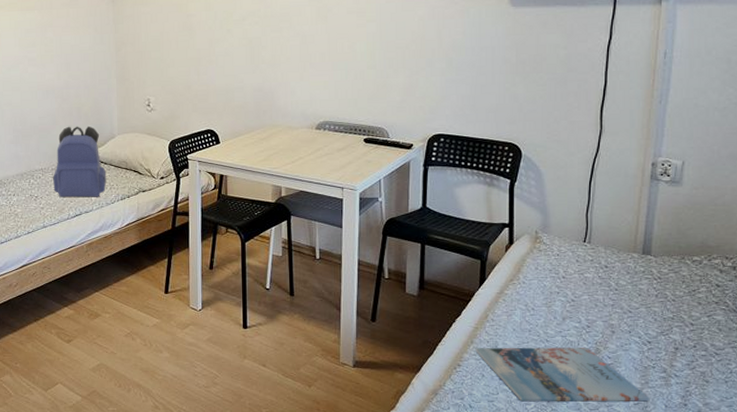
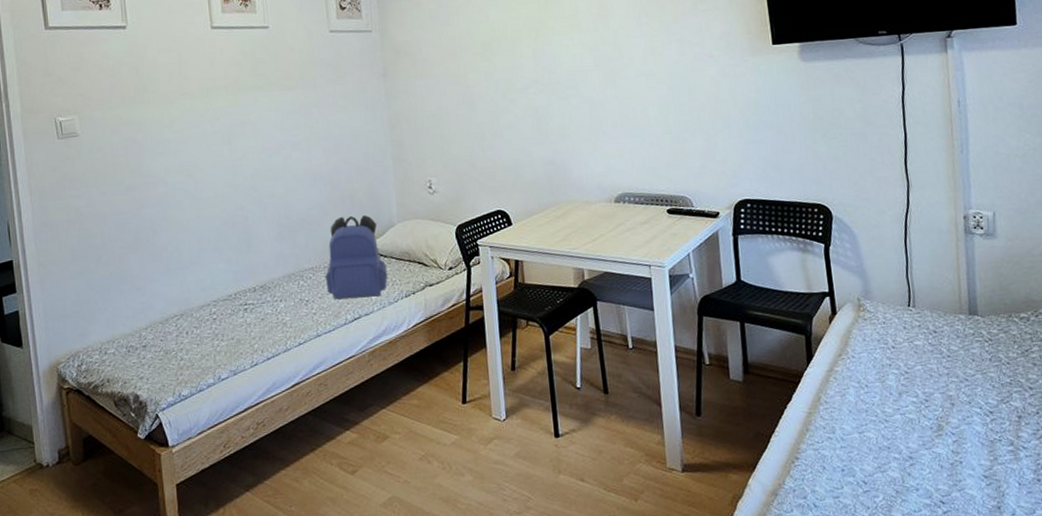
magazine: present [475,347,650,402] -> none [811,425,1002,494]

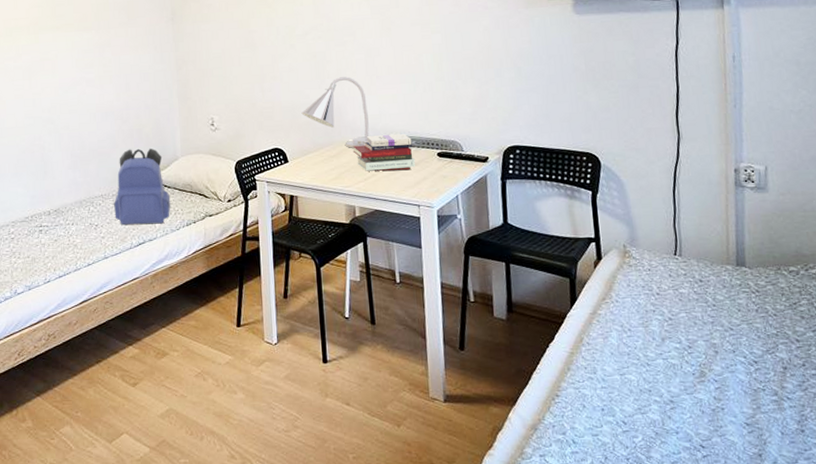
table lamp: none [524,132,596,208] -> present [301,77,370,148]
books: none [578,190,645,232] -> present [352,133,415,171]

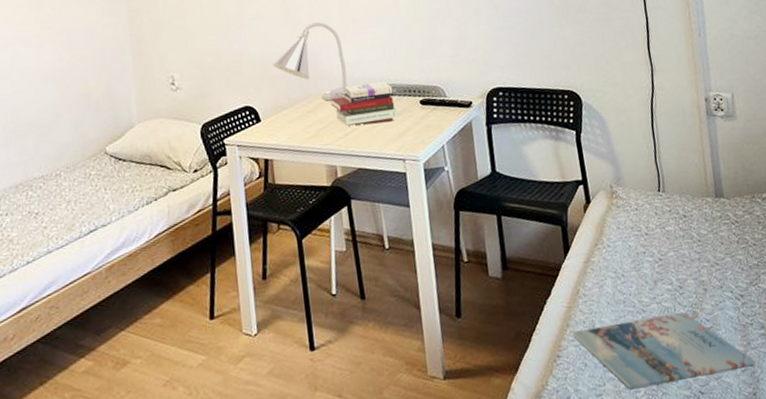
backpack: present [114,148,171,225] -> none [58,115,127,210]
magazine: none [572,371,765,434] -> present [572,312,756,390]

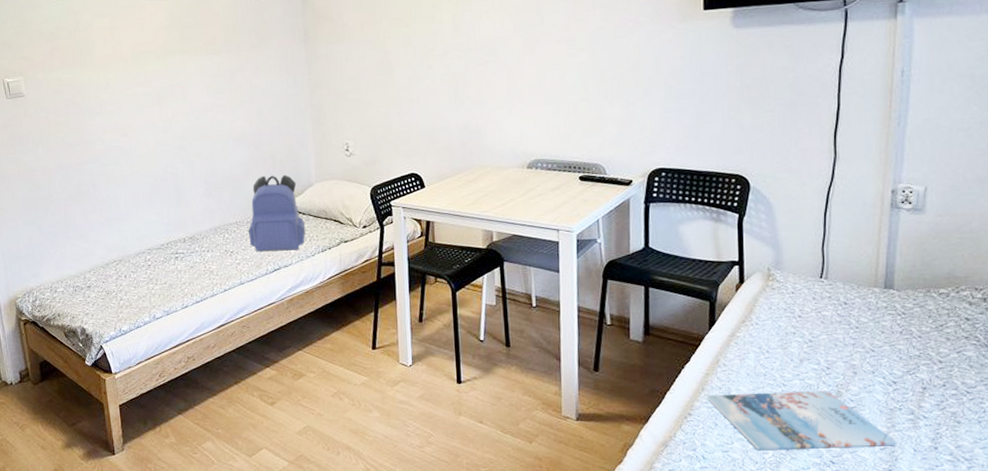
backpack: none [58,115,127,210] -> present [248,174,306,251]
table lamp: present [272,22,348,101] -> none [439,98,509,173]
books: present [330,81,398,126] -> none [491,156,556,196]

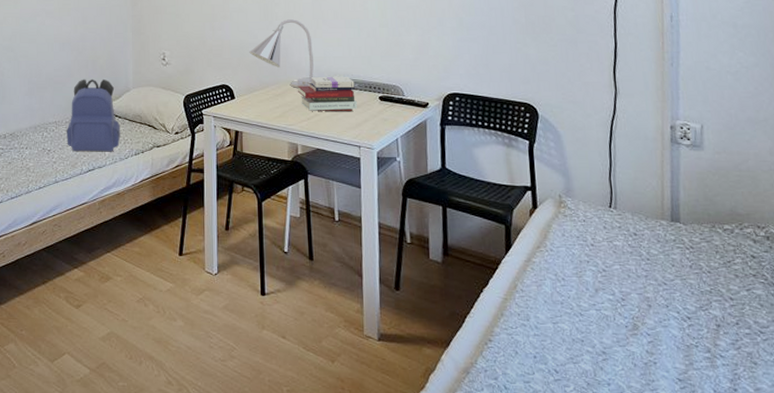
table lamp: none [439,98,509,173] -> present [249,19,314,88]
books: none [491,156,556,196] -> present [297,76,357,112]
magazine: present [706,391,898,451] -> none [506,321,697,386]

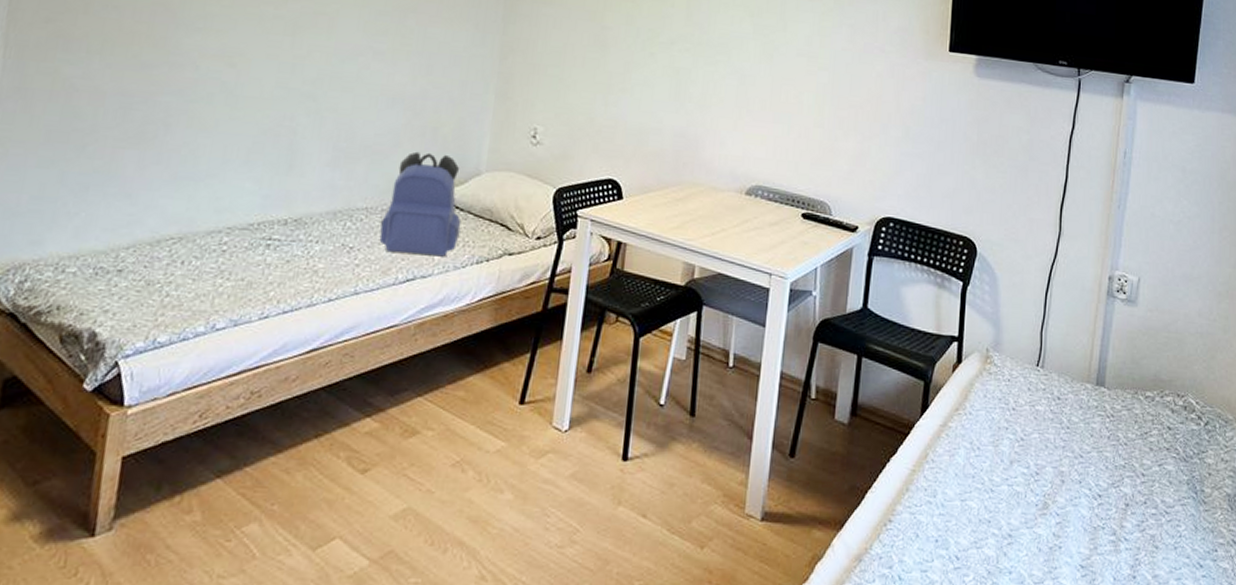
table lamp: present [249,19,314,88] -> none [649,103,731,193]
books: present [297,76,357,112] -> none [703,180,775,230]

